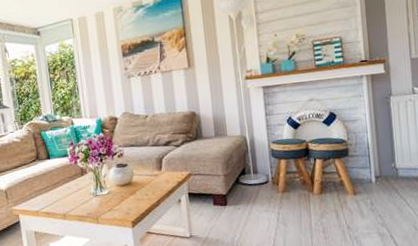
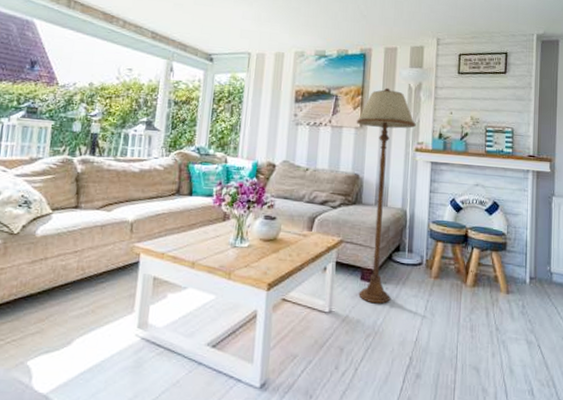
floor lamp: none [184,23,244,224] -> present [356,87,416,304]

